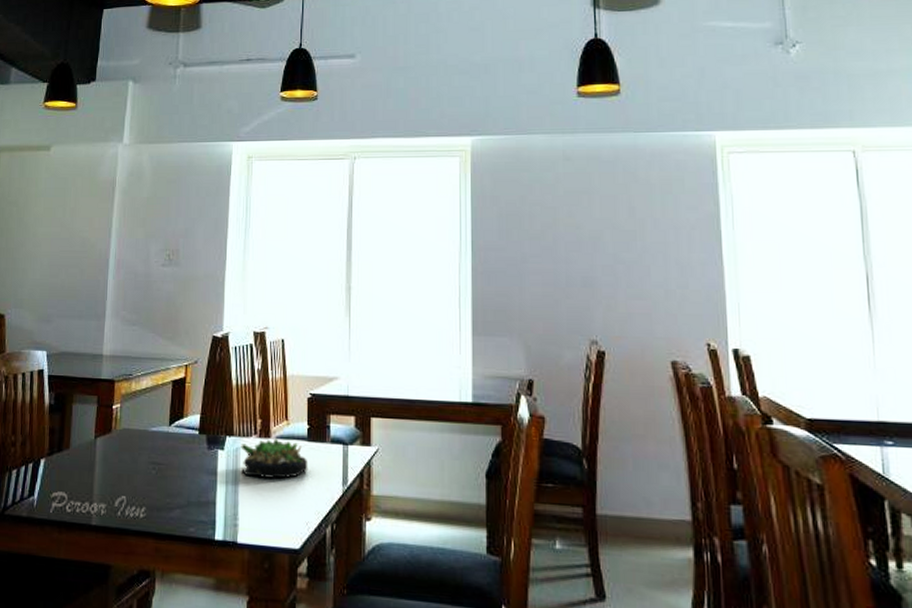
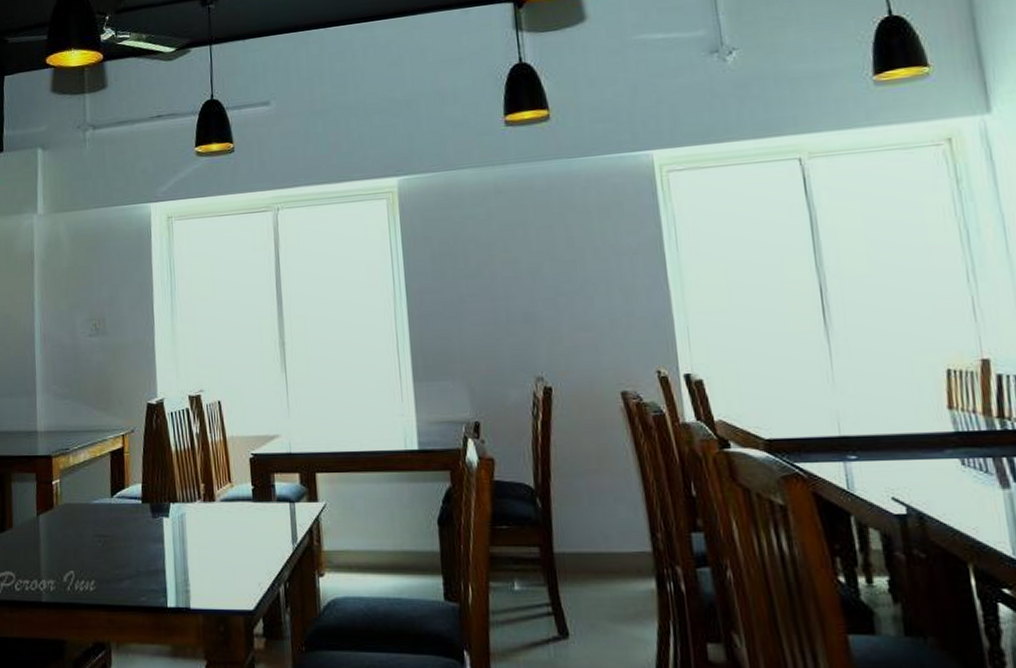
succulent plant: present [241,438,308,479] -> none [185,501,256,542]

